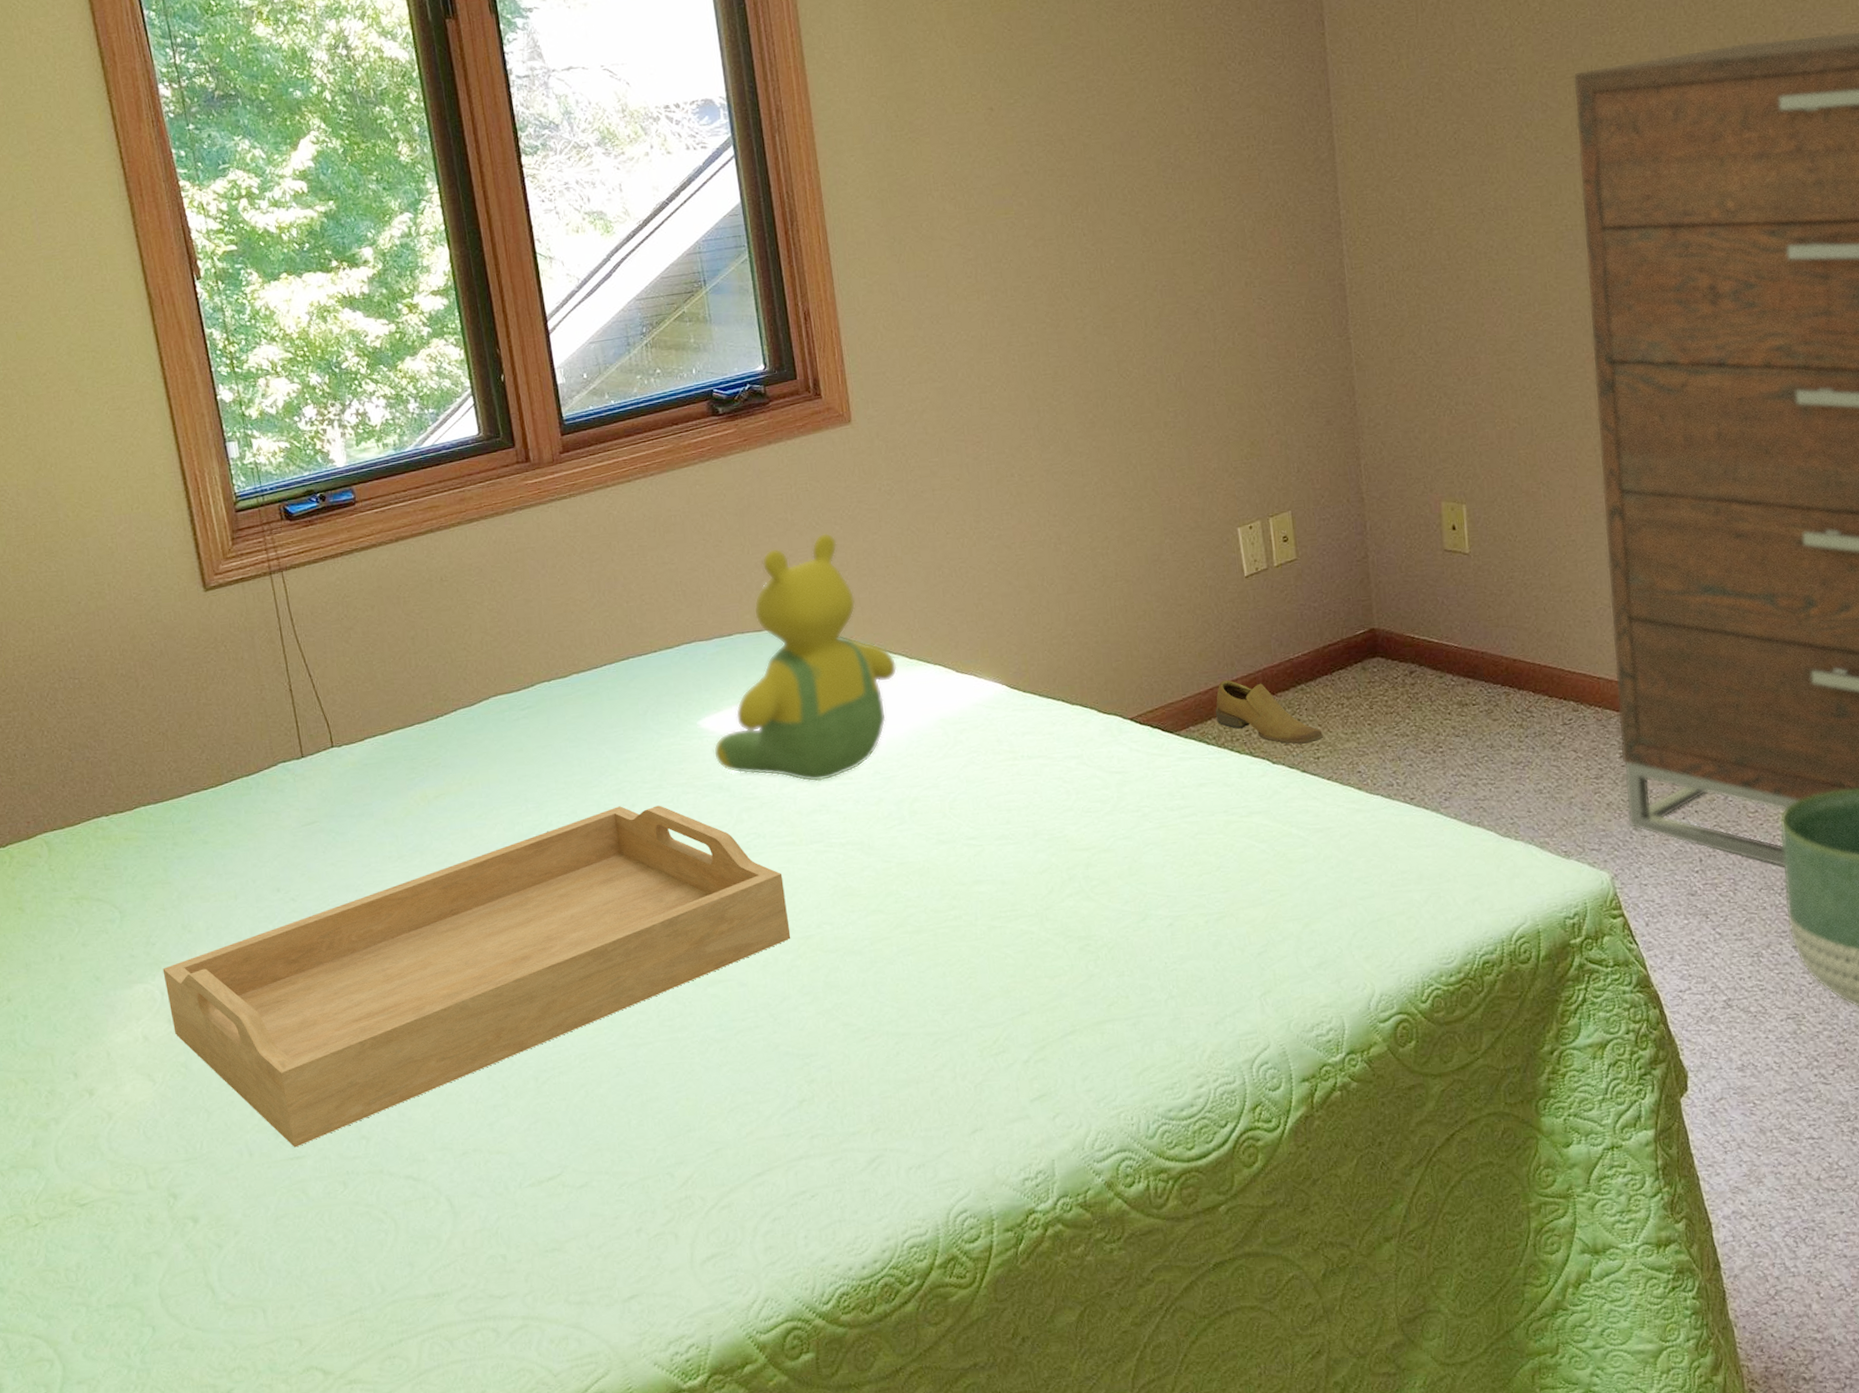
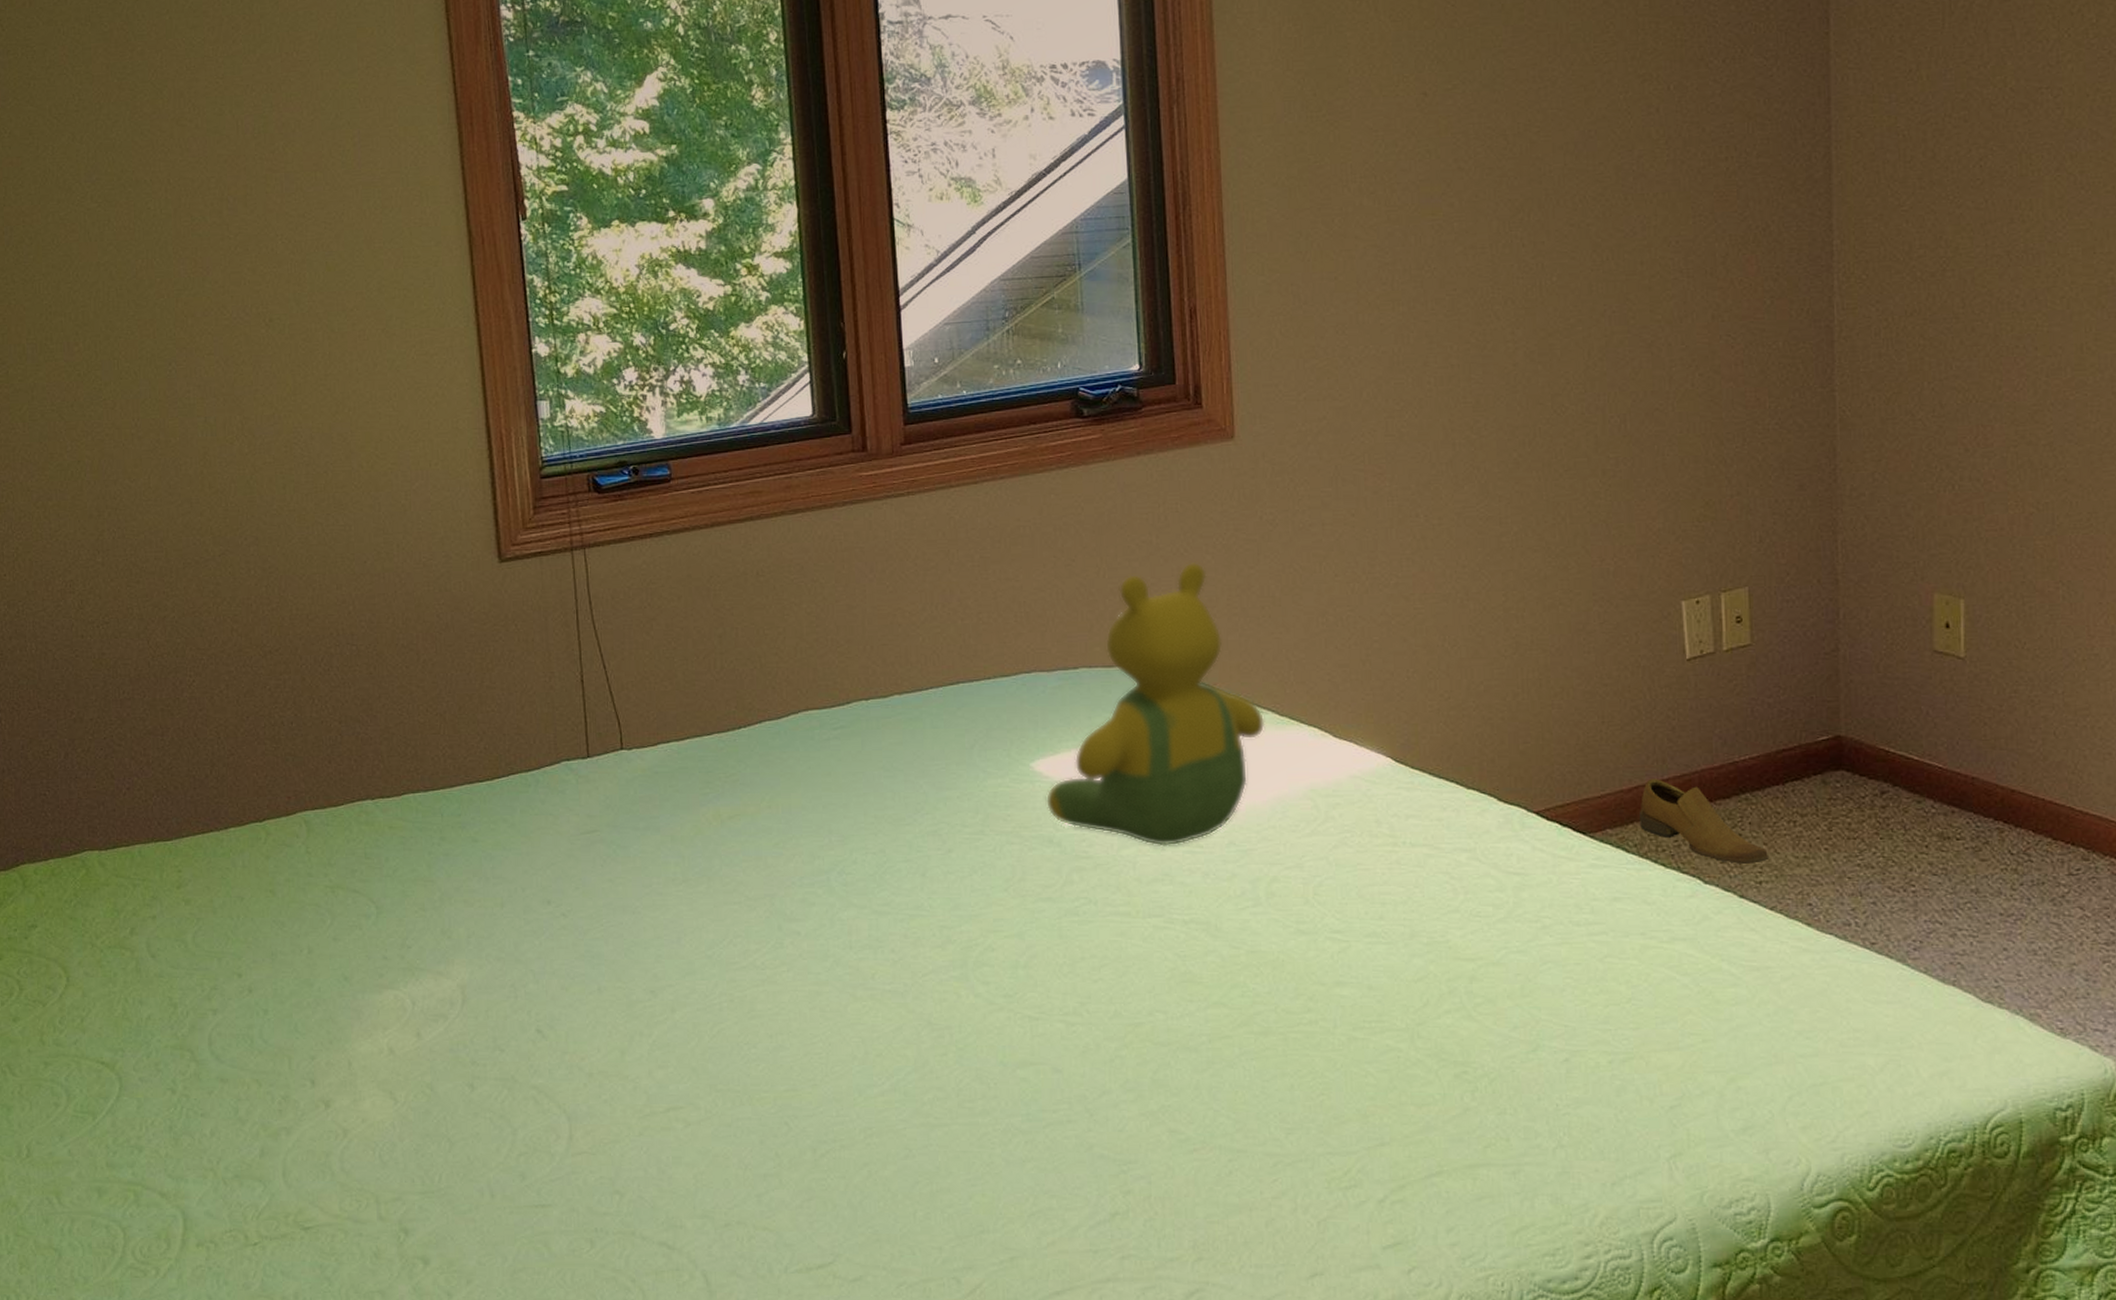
serving tray: present [162,805,791,1148] -> none [416,850,1117,1194]

